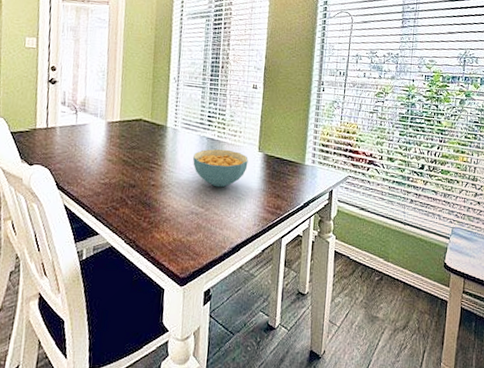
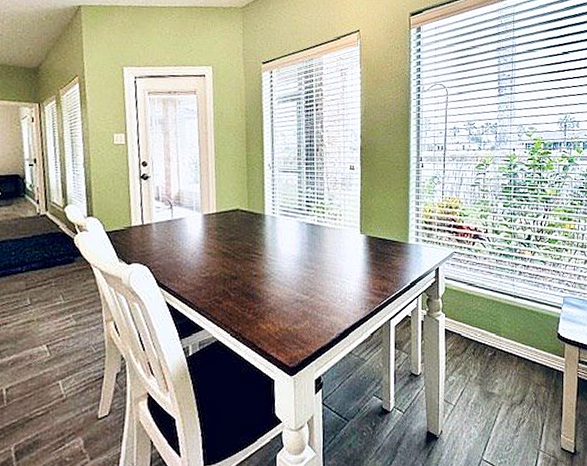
cereal bowl: present [192,149,248,188] -> none [293,234,351,273]

